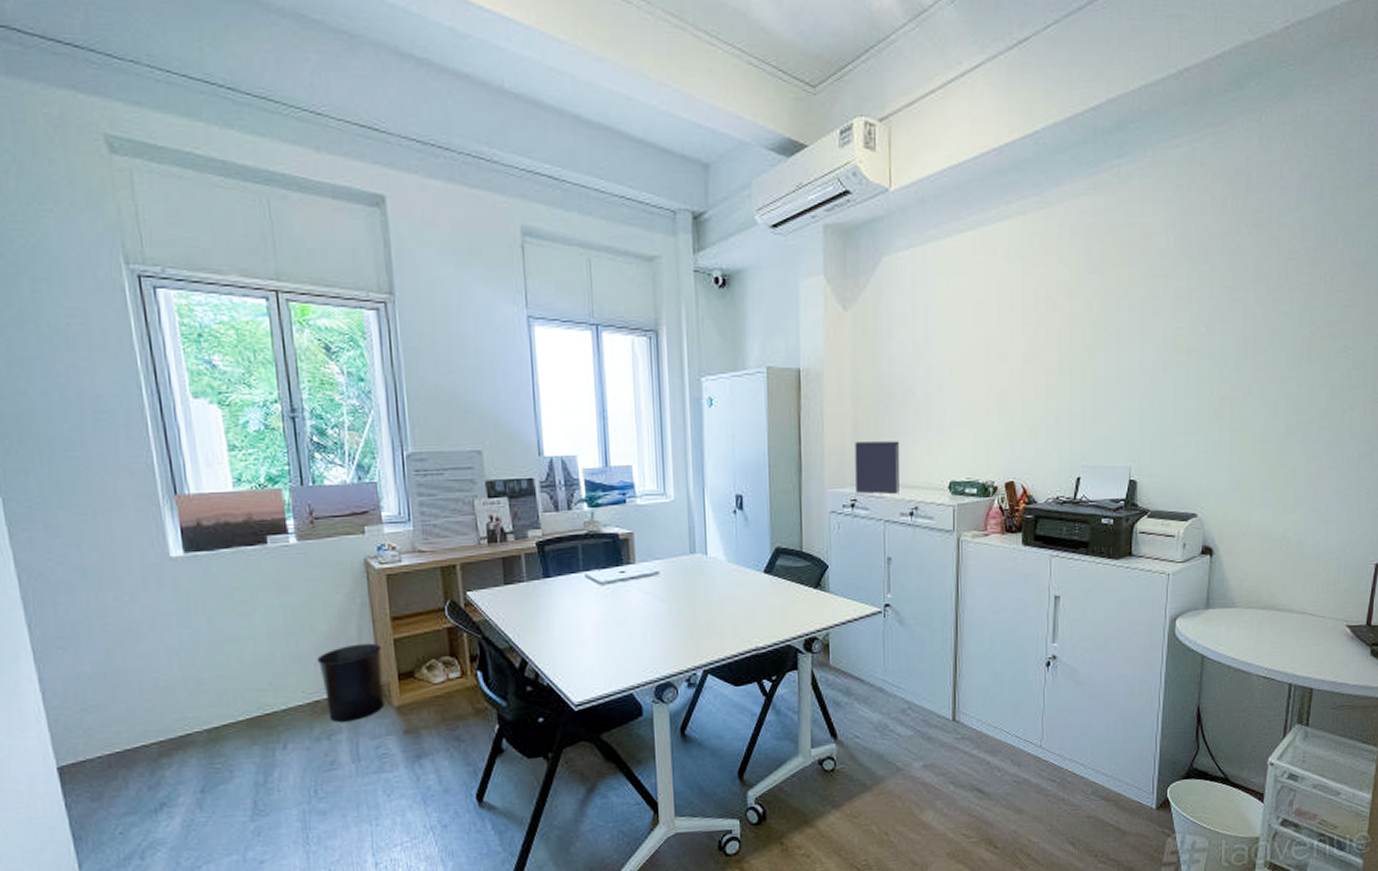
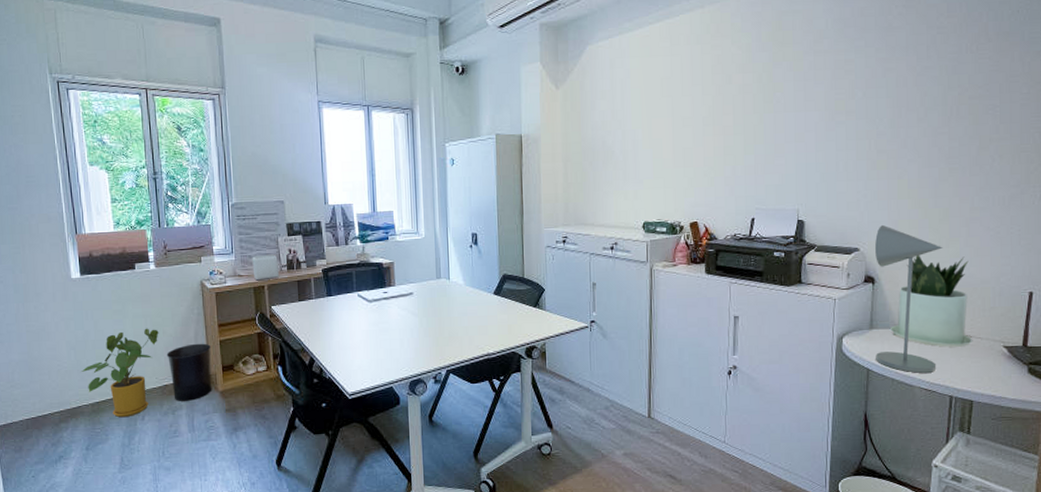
house plant: none [189,624,305,748] -> present [81,328,159,418]
desk organizer: none [437,522,476,558] -> present [252,254,279,281]
binder: present [855,441,900,495] -> none [565,190,602,233]
desk lamp: none [1211,485,1287,659] -> present [875,224,943,373]
planter: none [1228,521,1315,628] -> present [890,254,973,347]

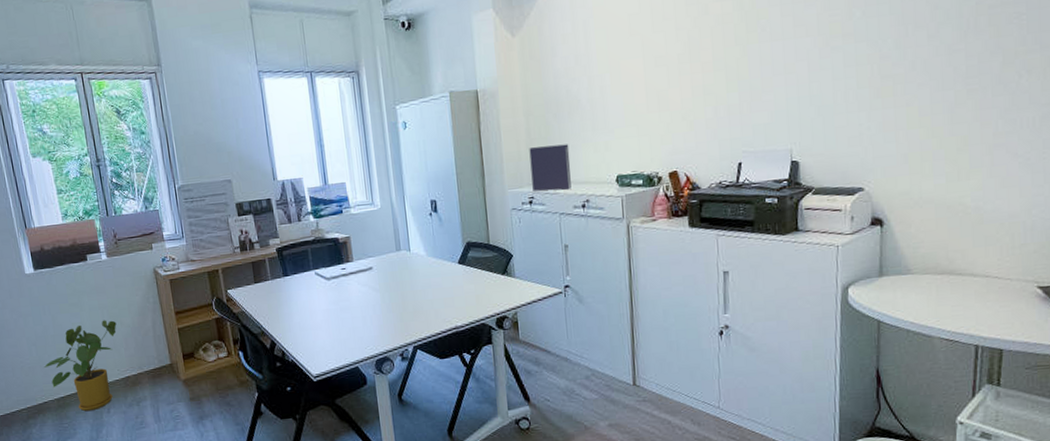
waste bin: present [166,343,212,401] -> none [126,332,175,392]
desk organizer: present [252,254,279,281] -> none [203,236,232,265]
binder: none [565,190,602,233] -> present [529,144,571,192]
desk lamp: present [875,224,943,373] -> none [882,159,962,322]
planter: present [890,254,973,347] -> none [903,189,1001,292]

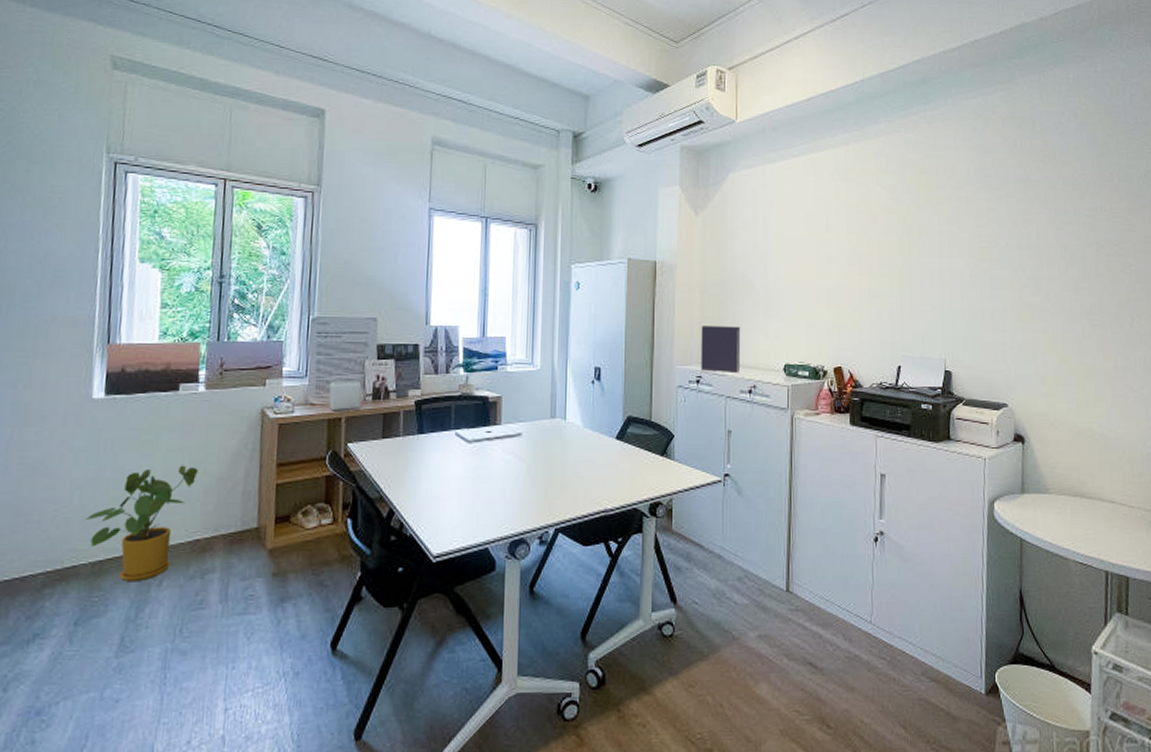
desk organizer: none [203,236,232,265] -> present [328,380,362,411]

